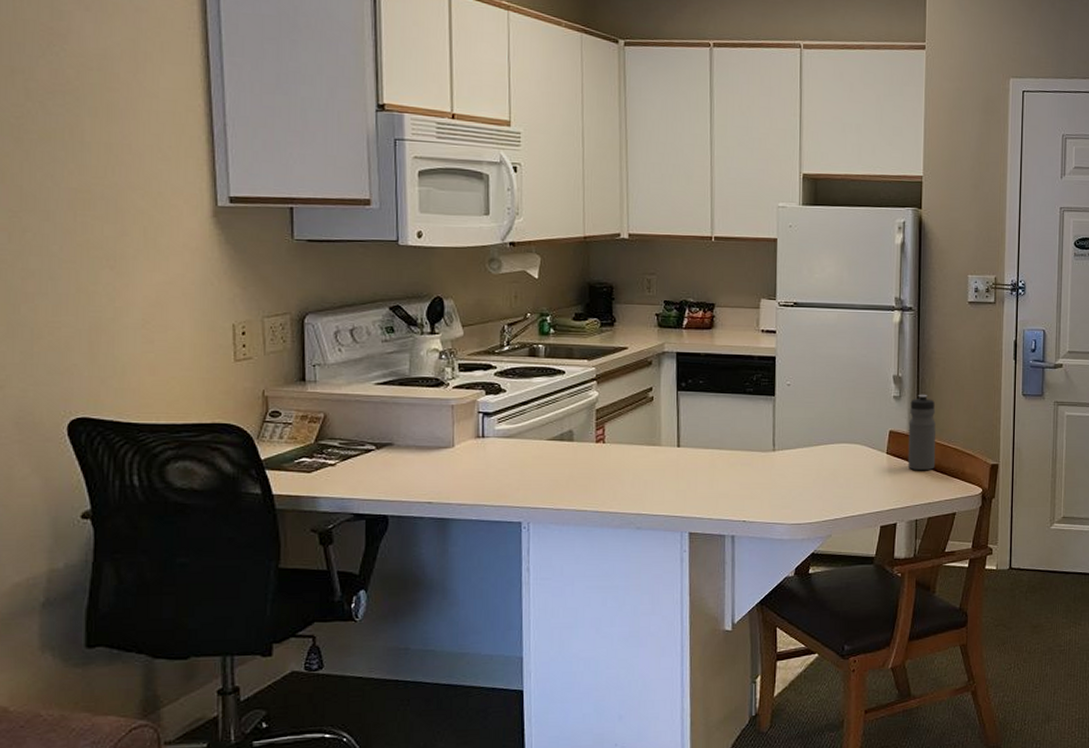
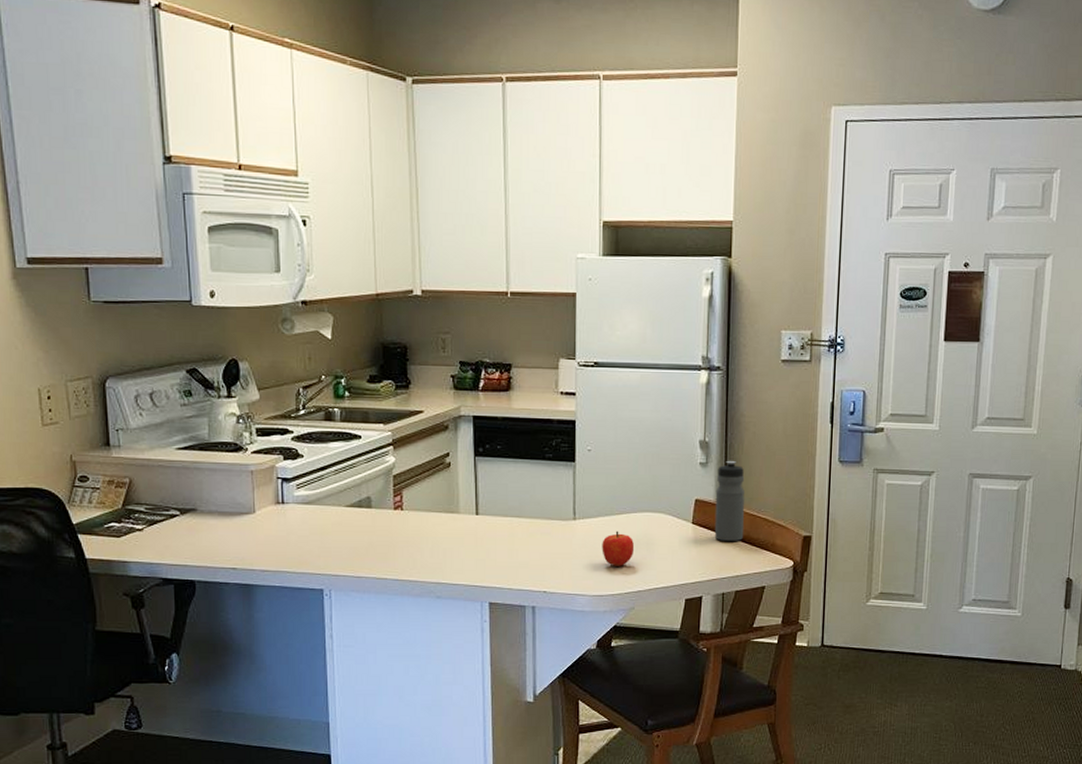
fruit: none [800,461,831,495] -> present [602,531,634,566]

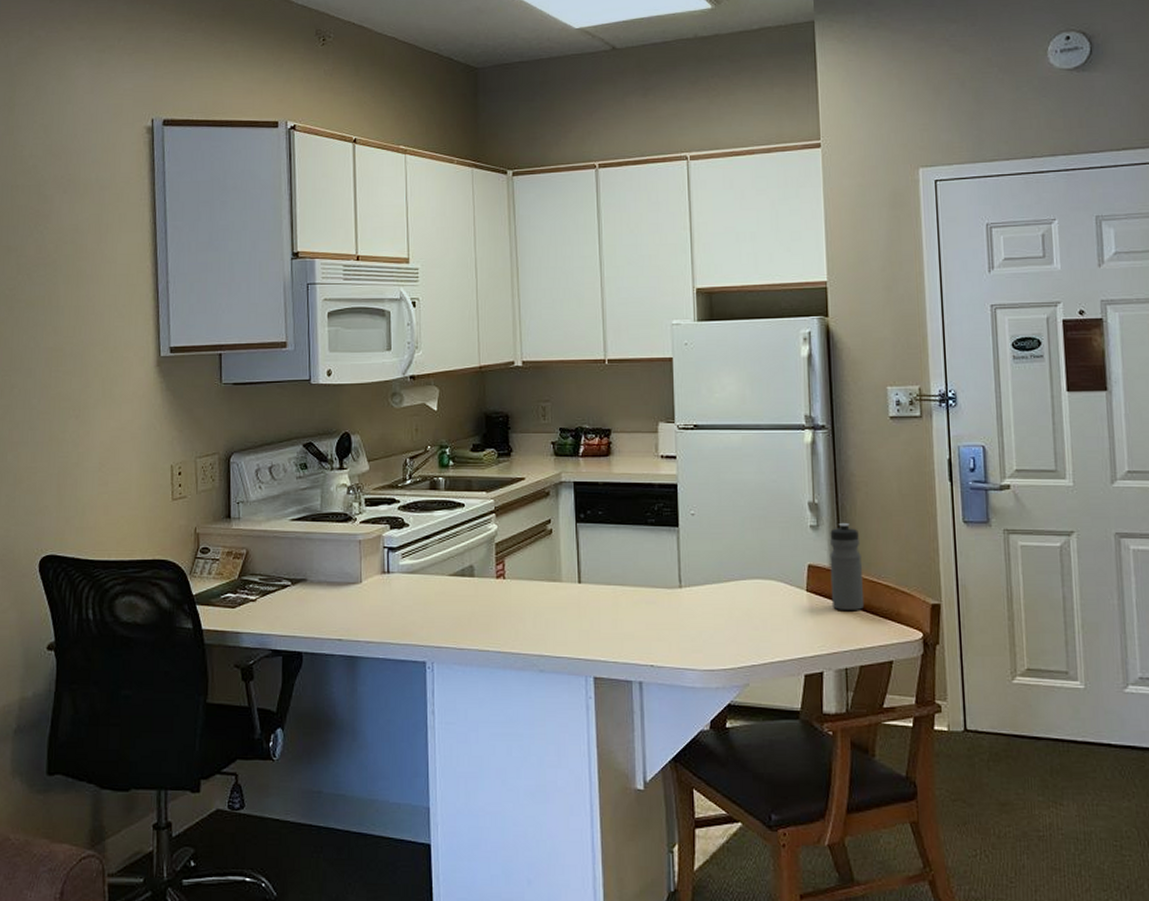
fruit: present [602,531,634,566] -> none [710,599,745,638]

